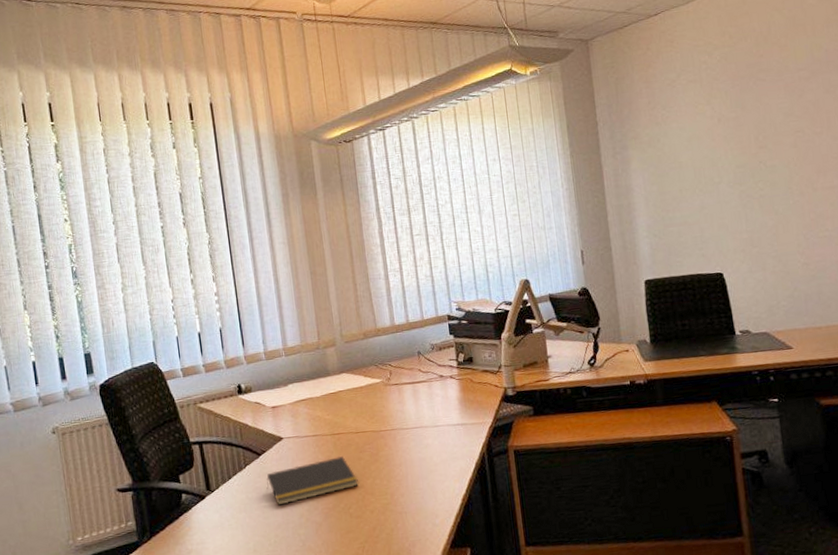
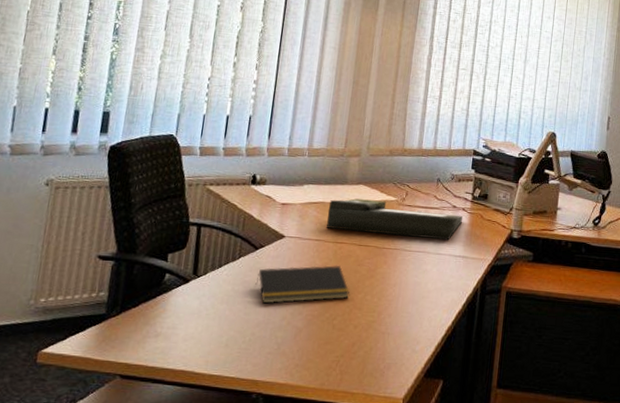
document tray: none [317,384,452,422] -> present [327,198,462,241]

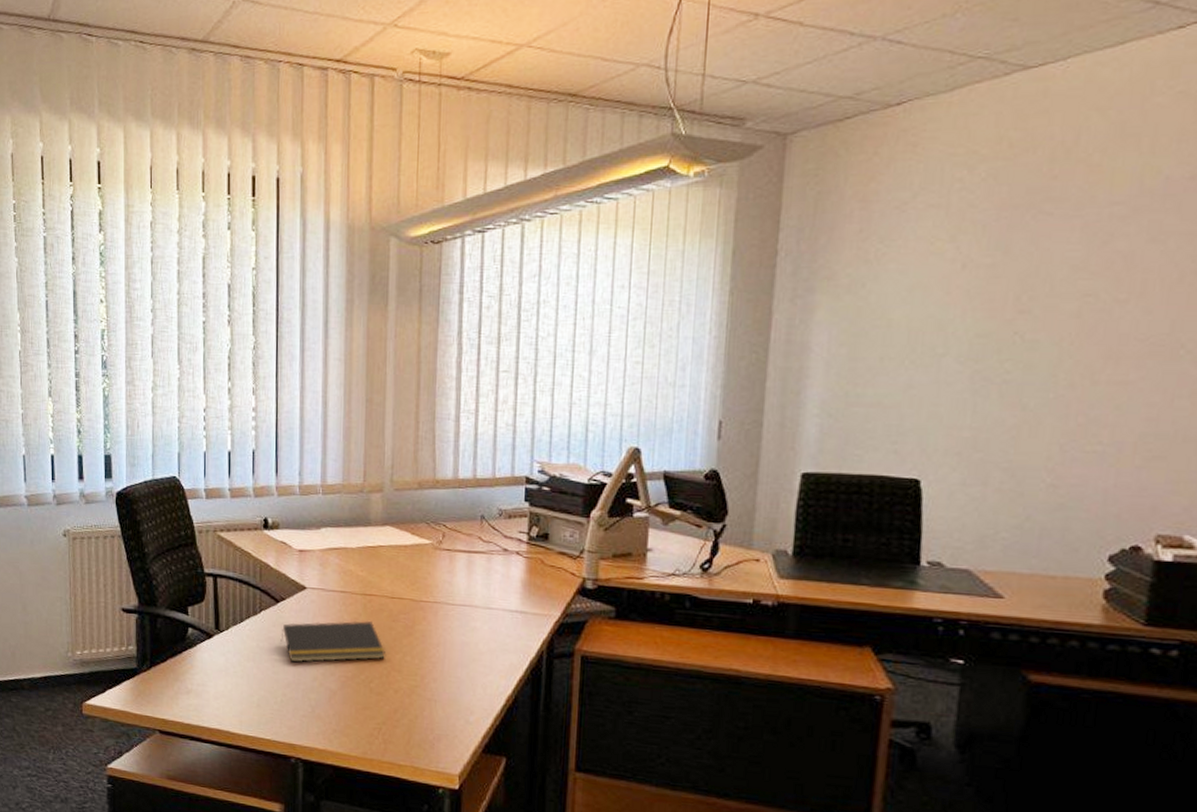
document tray: present [327,198,462,241] -> none [351,542,517,592]

